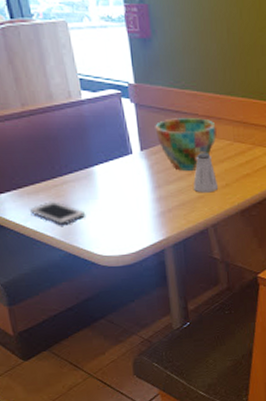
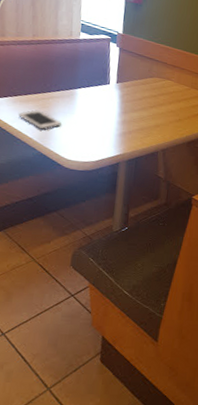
cup: present [155,118,217,171] -> none [131,63,179,105]
saltshaker: present [193,153,218,193] -> none [153,92,173,124]

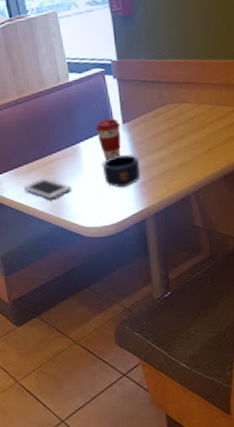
mug: none [92,106,124,134] -> present [103,154,140,188]
coffee cup: none [93,75,115,109] -> present [95,118,121,160]

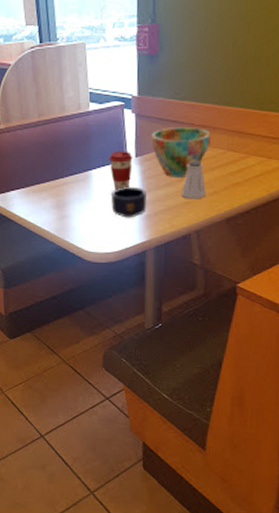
cell phone: present [24,178,71,200] -> none [33,199,78,221]
cup: none [136,85,198,140] -> present [151,127,211,177]
saltshaker: none [174,119,199,161] -> present [182,161,206,199]

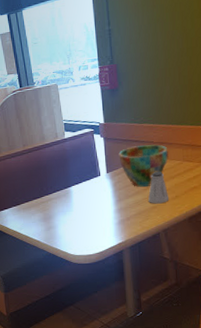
coffee cup: present [109,151,133,190] -> none [84,168,105,201]
mug: present [111,186,146,218] -> none [89,197,120,224]

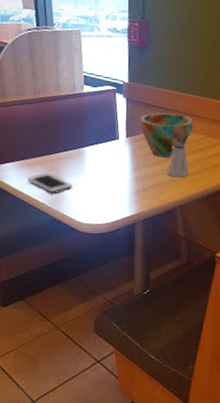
cell phone: none [24,214,63,231] -> present [28,173,72,193]

